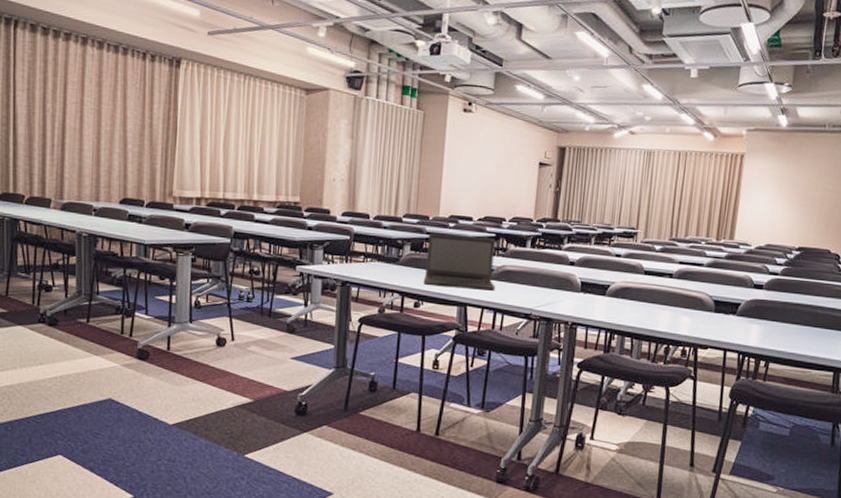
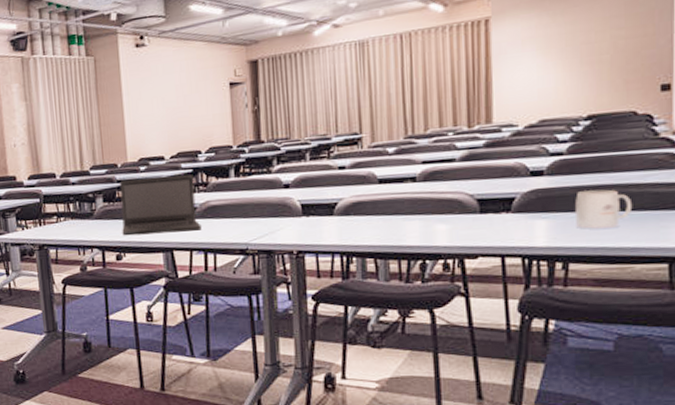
mug: none [778,306,818,340] -> present [574,189,633,230]

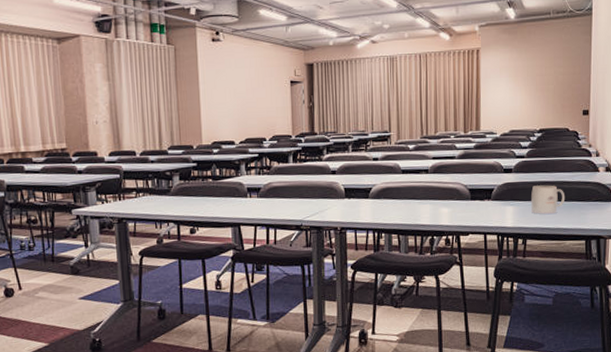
laptop: present [119,174,202,235] -> none [195,158,265,211]

